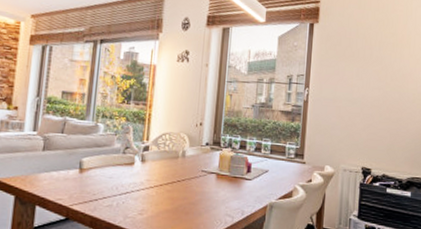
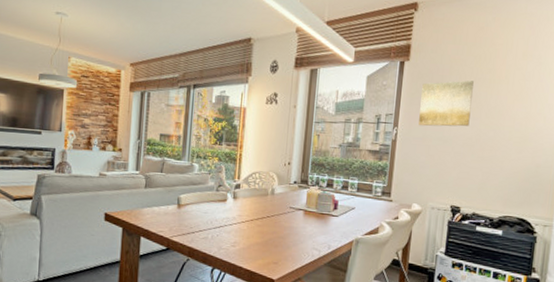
wall art: none [329,44,379,89] -> present [418,80,474,127]

